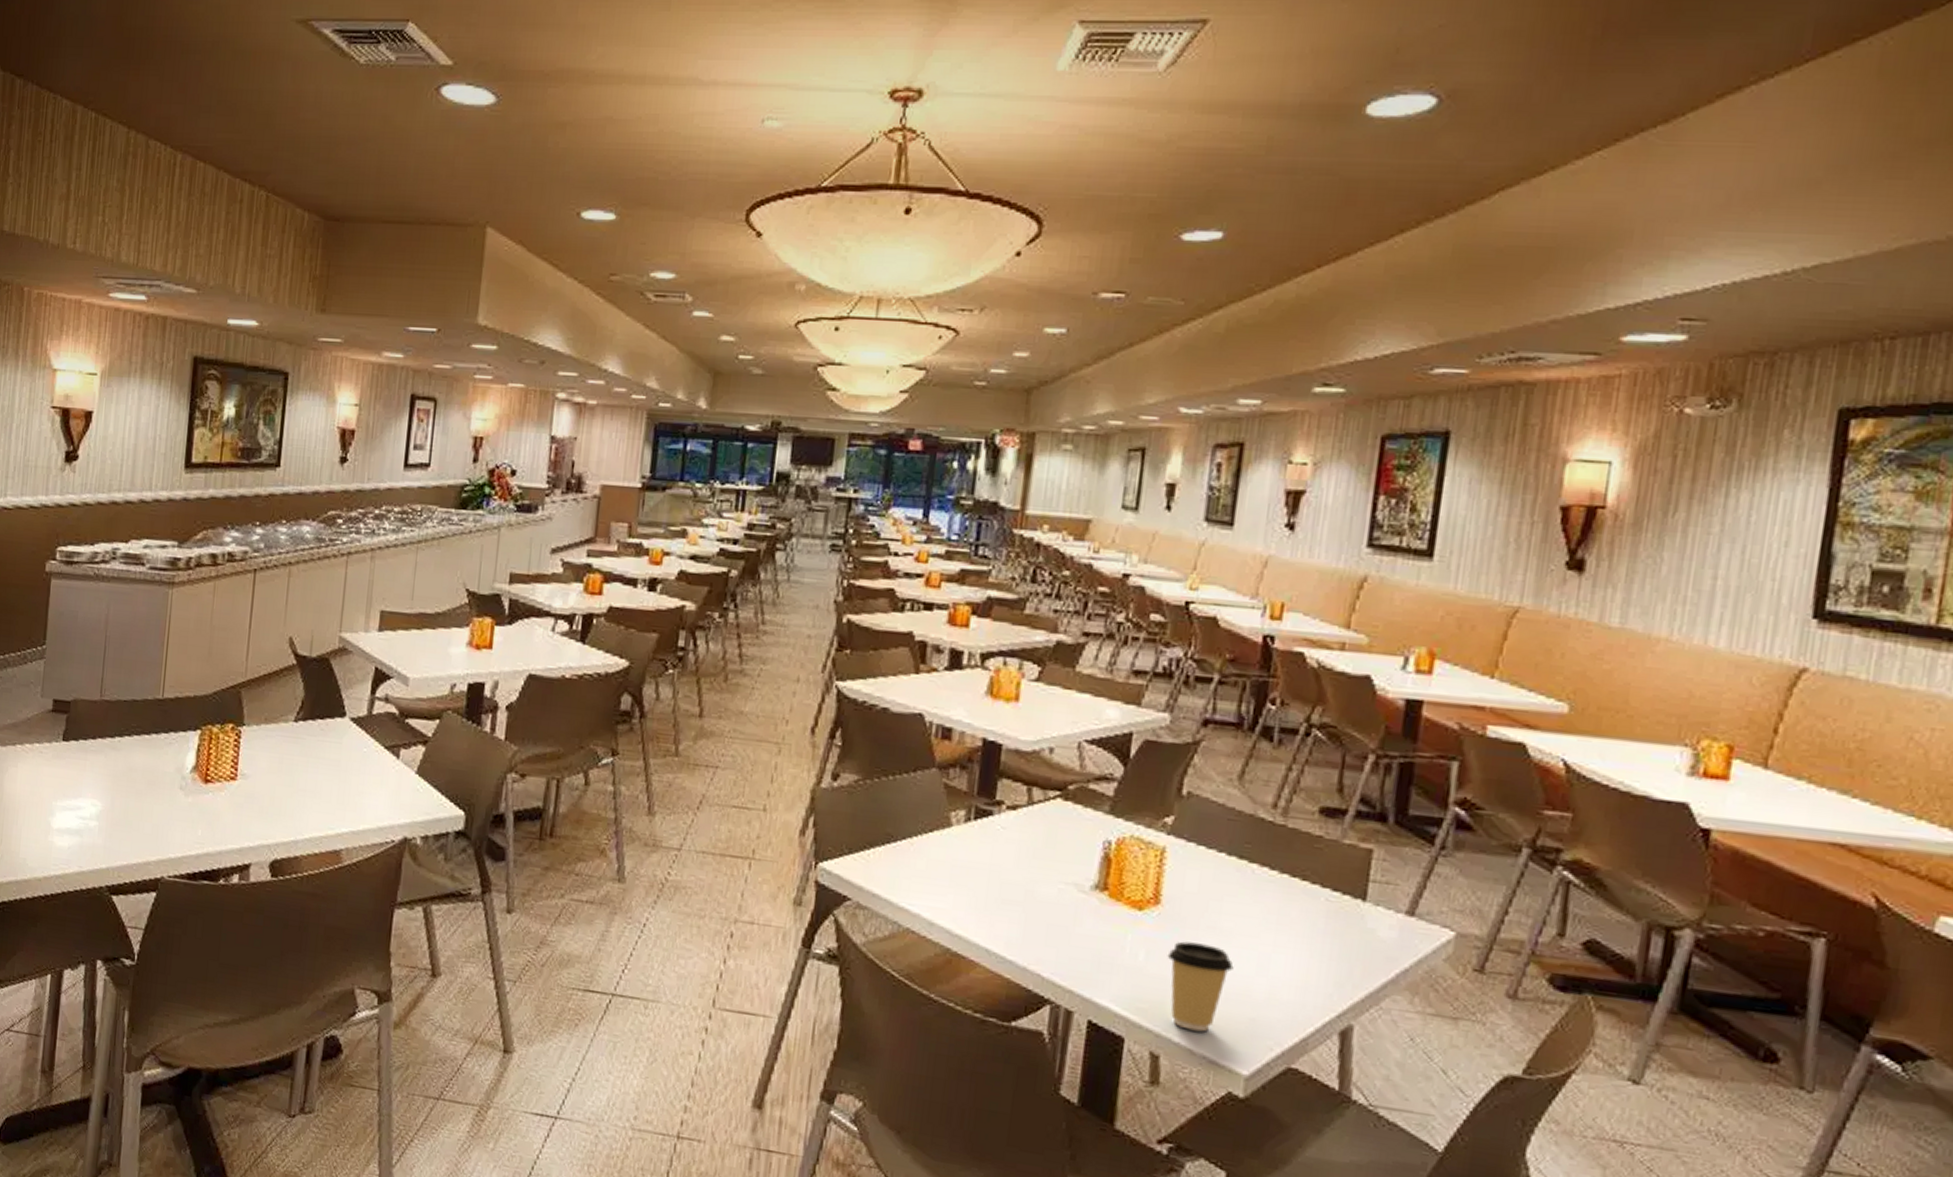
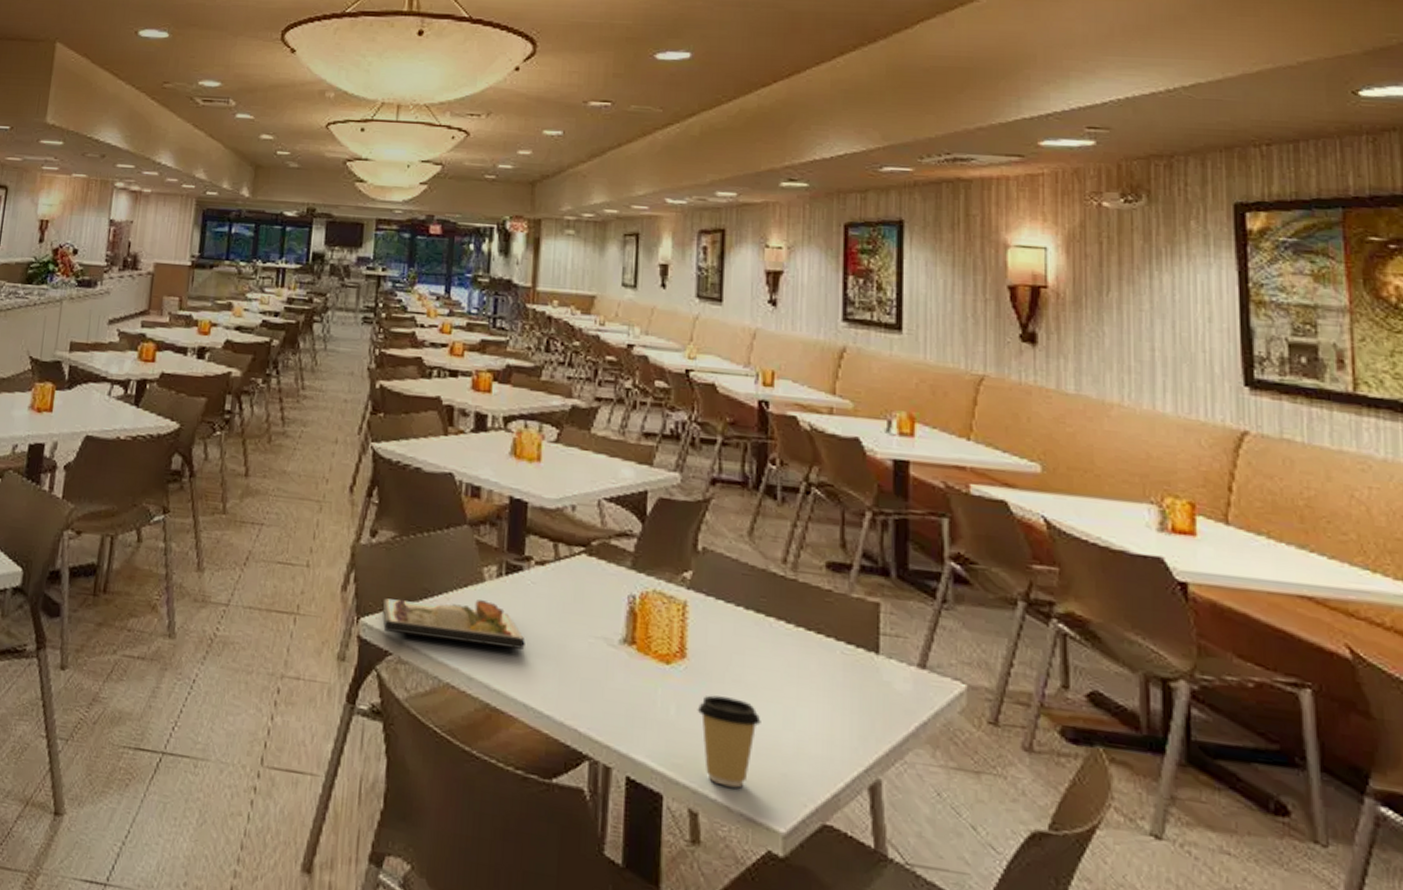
dinner plate: none [842,843,992,895] -> present [382,598,525,649]

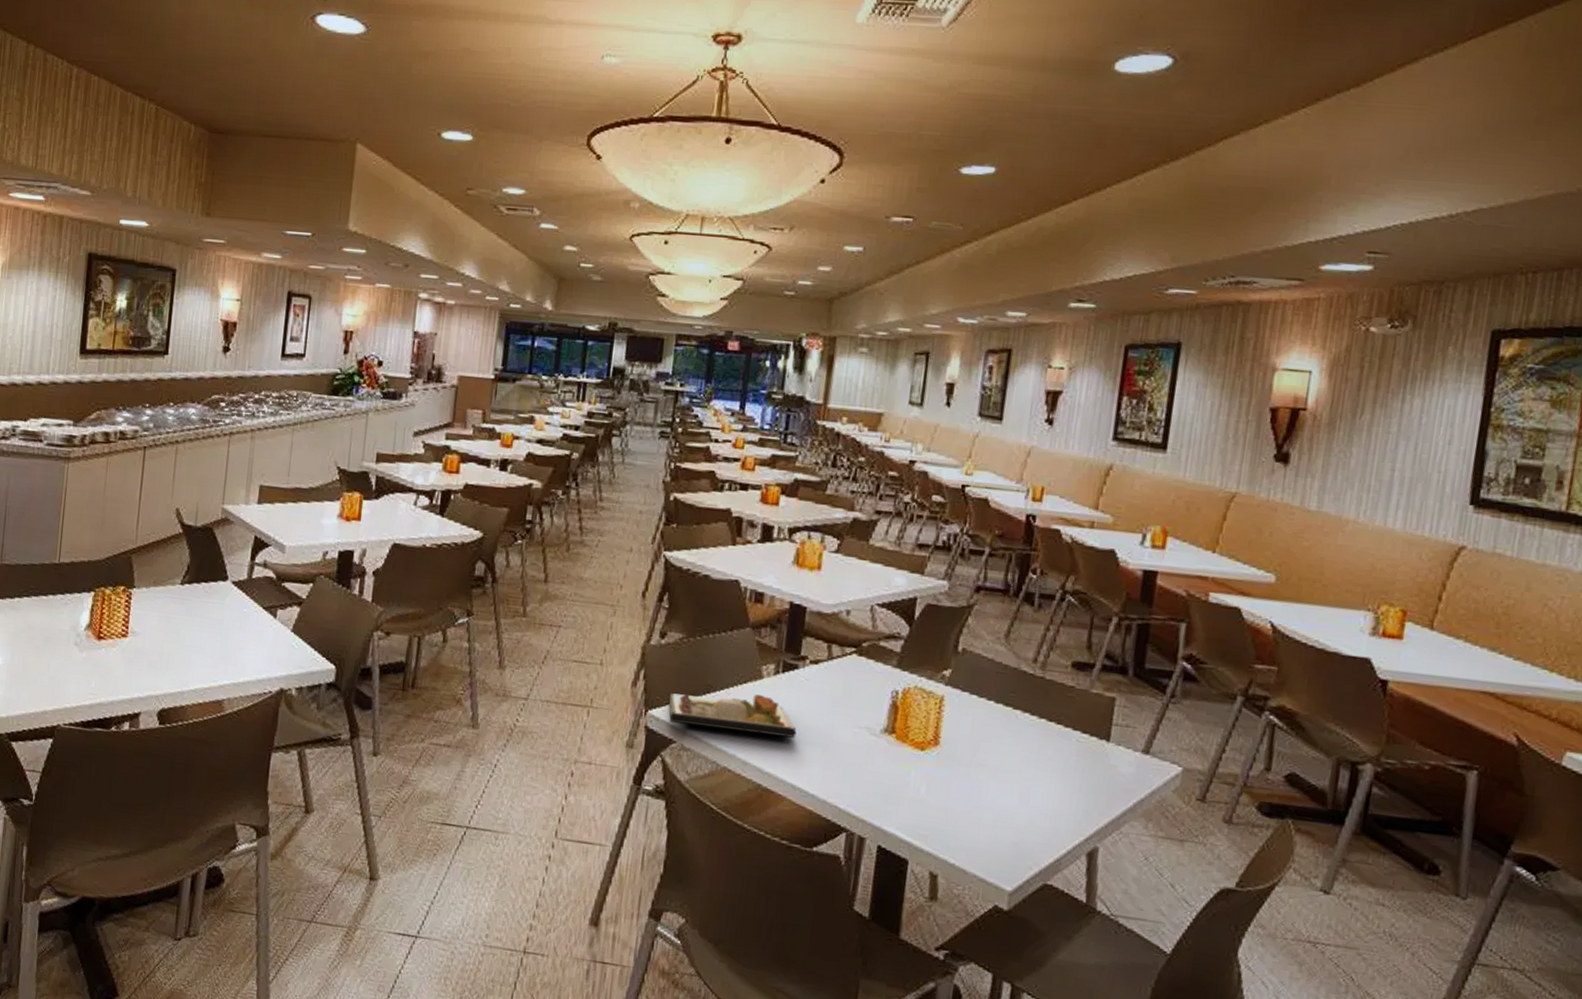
coffee cup: present [697,695,761,788] -> none [944,777,1000,854]

